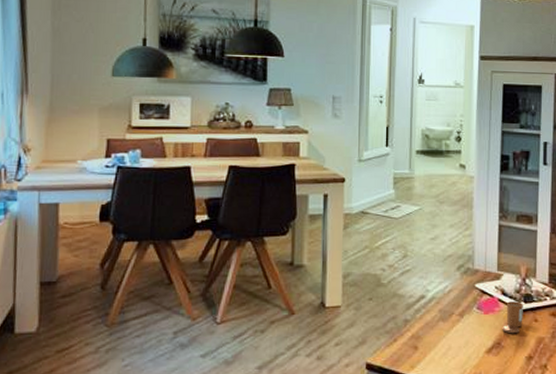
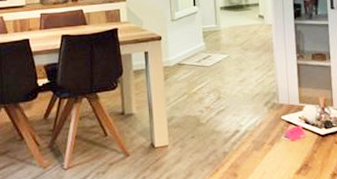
candle: present [502,301,523,334] -> none [308,128,325,156]

